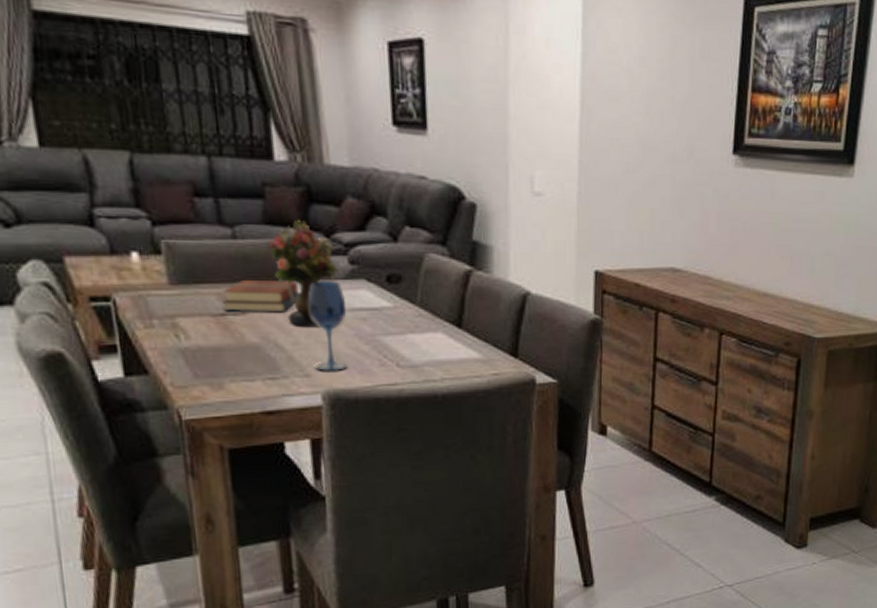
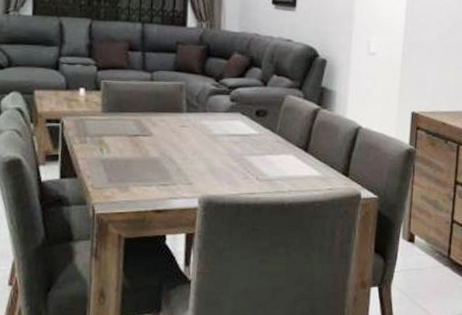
books: present [223,279,299,313] -> none [137,110,192,136]
bouquet: present [268,219,340,326] -> none [174,68,223,147]
wineglass: present [308,279,347,371] -> none [196,112,225,181]

